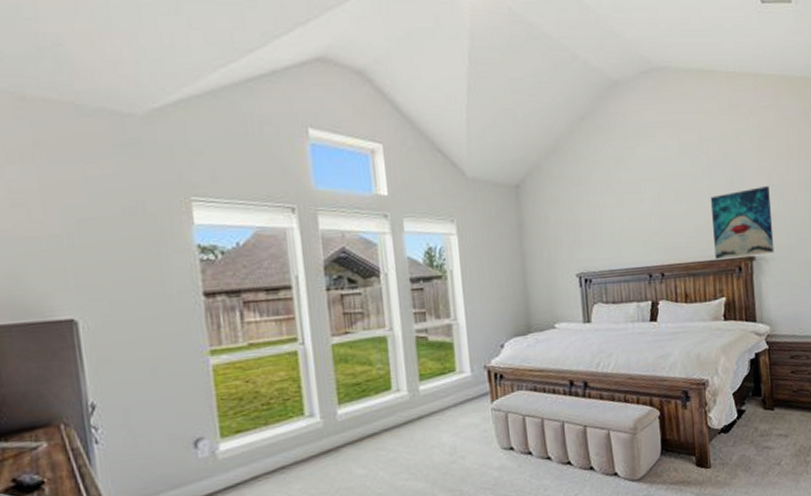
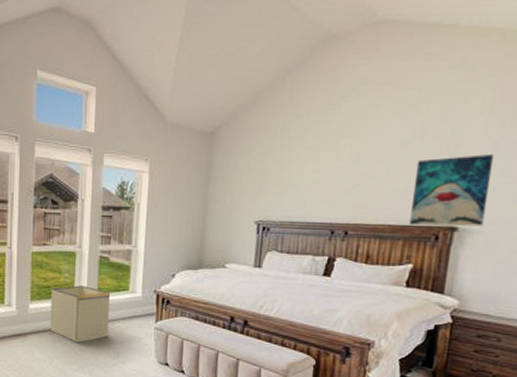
storage bin: none [363,374,441,445] -> present [50,285,110,342]

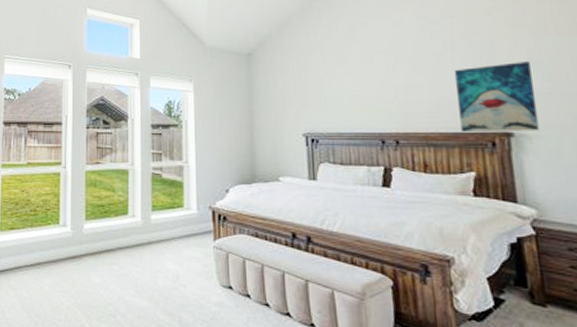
storage bin: present [50,285,110,342] -> none [106,203,166,264]

